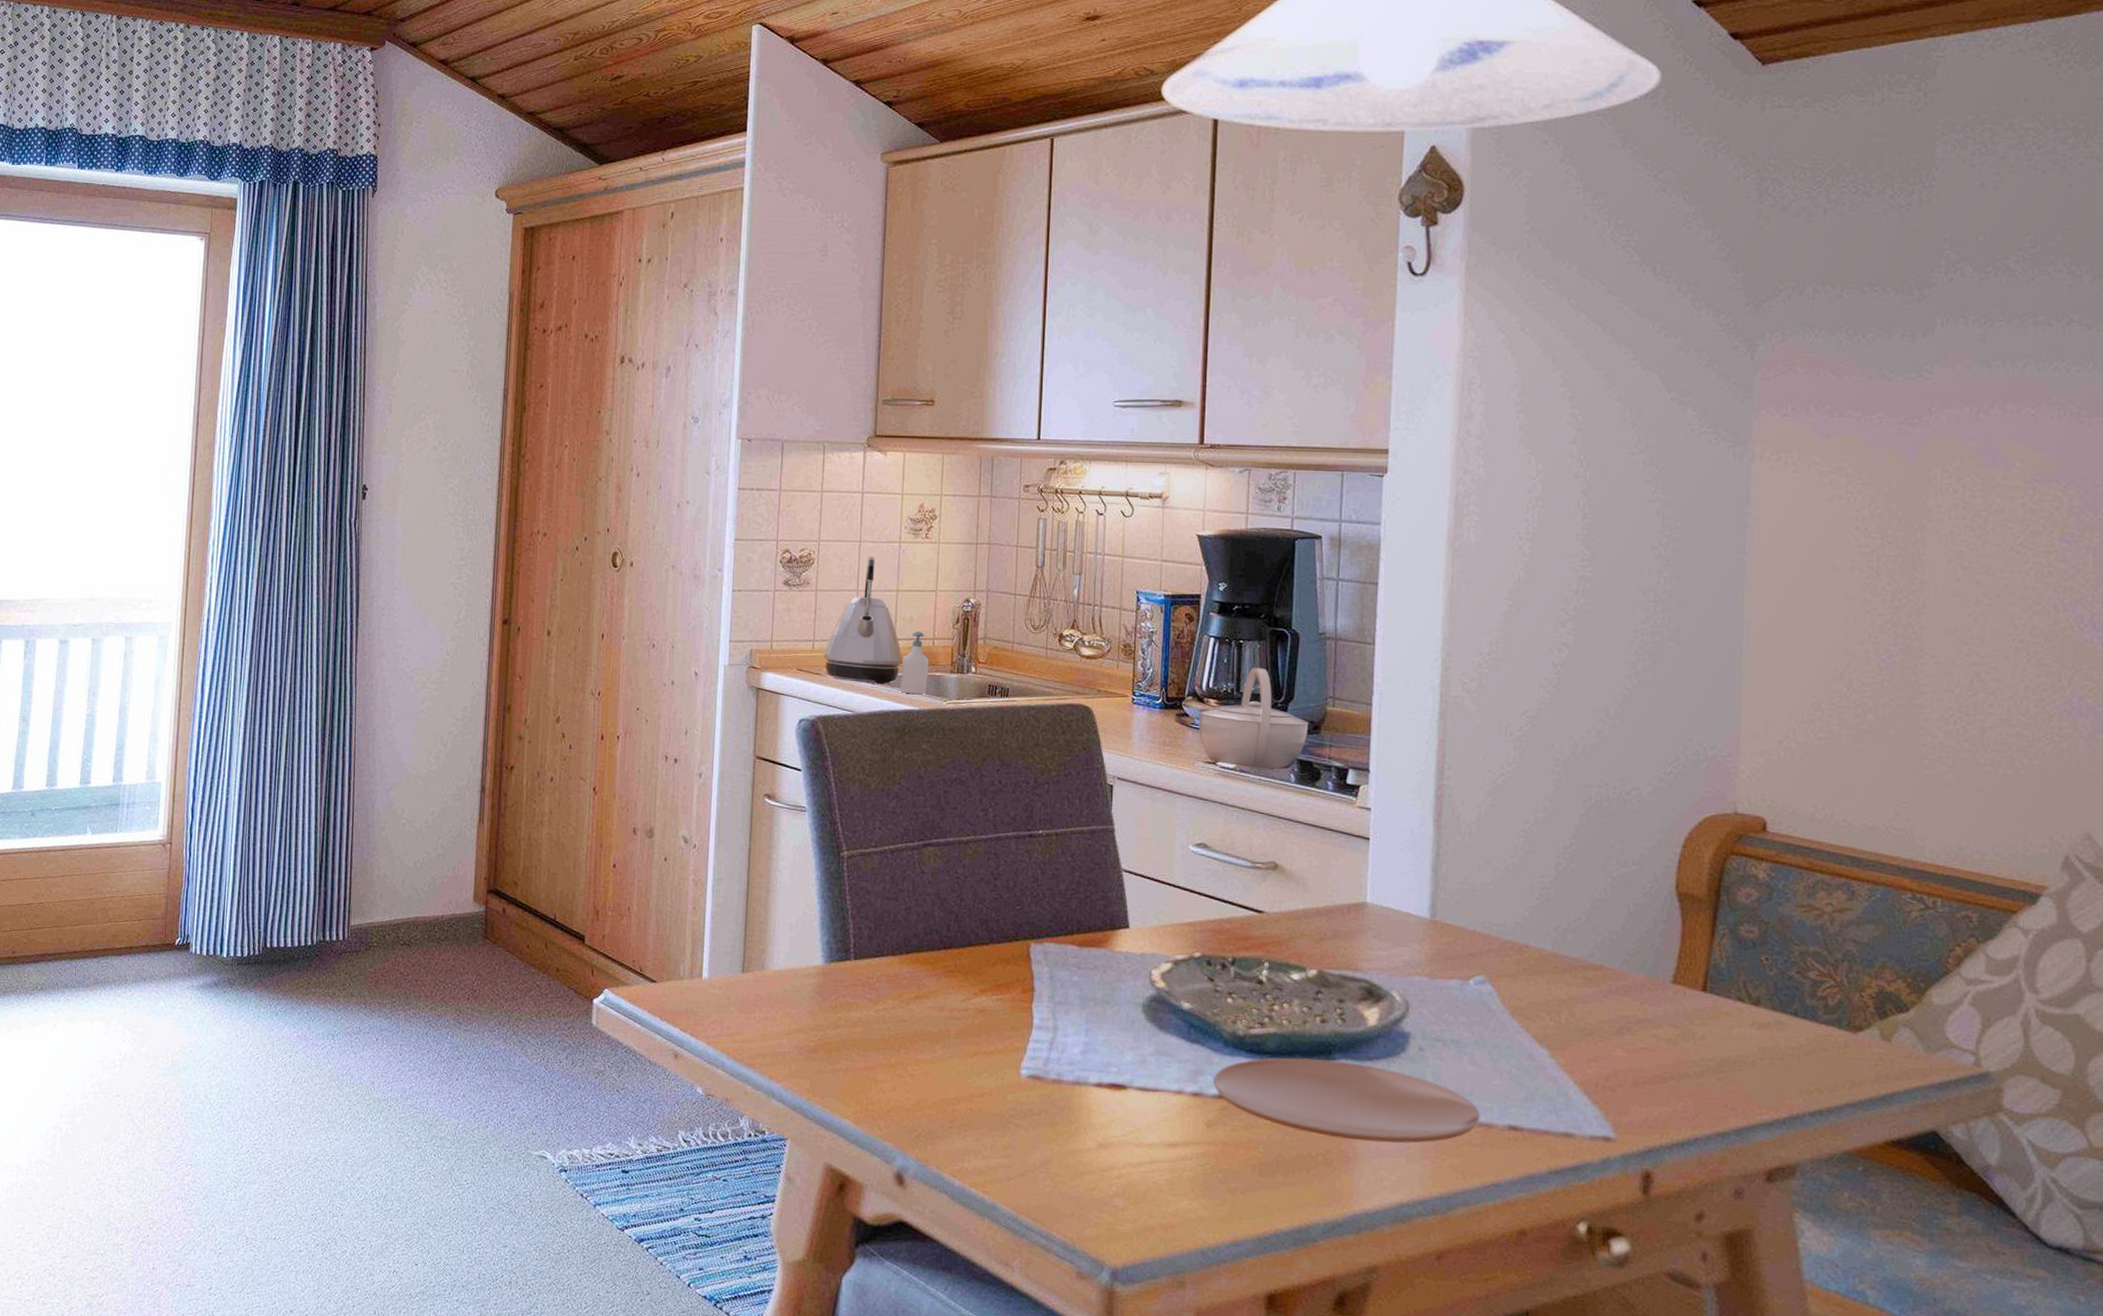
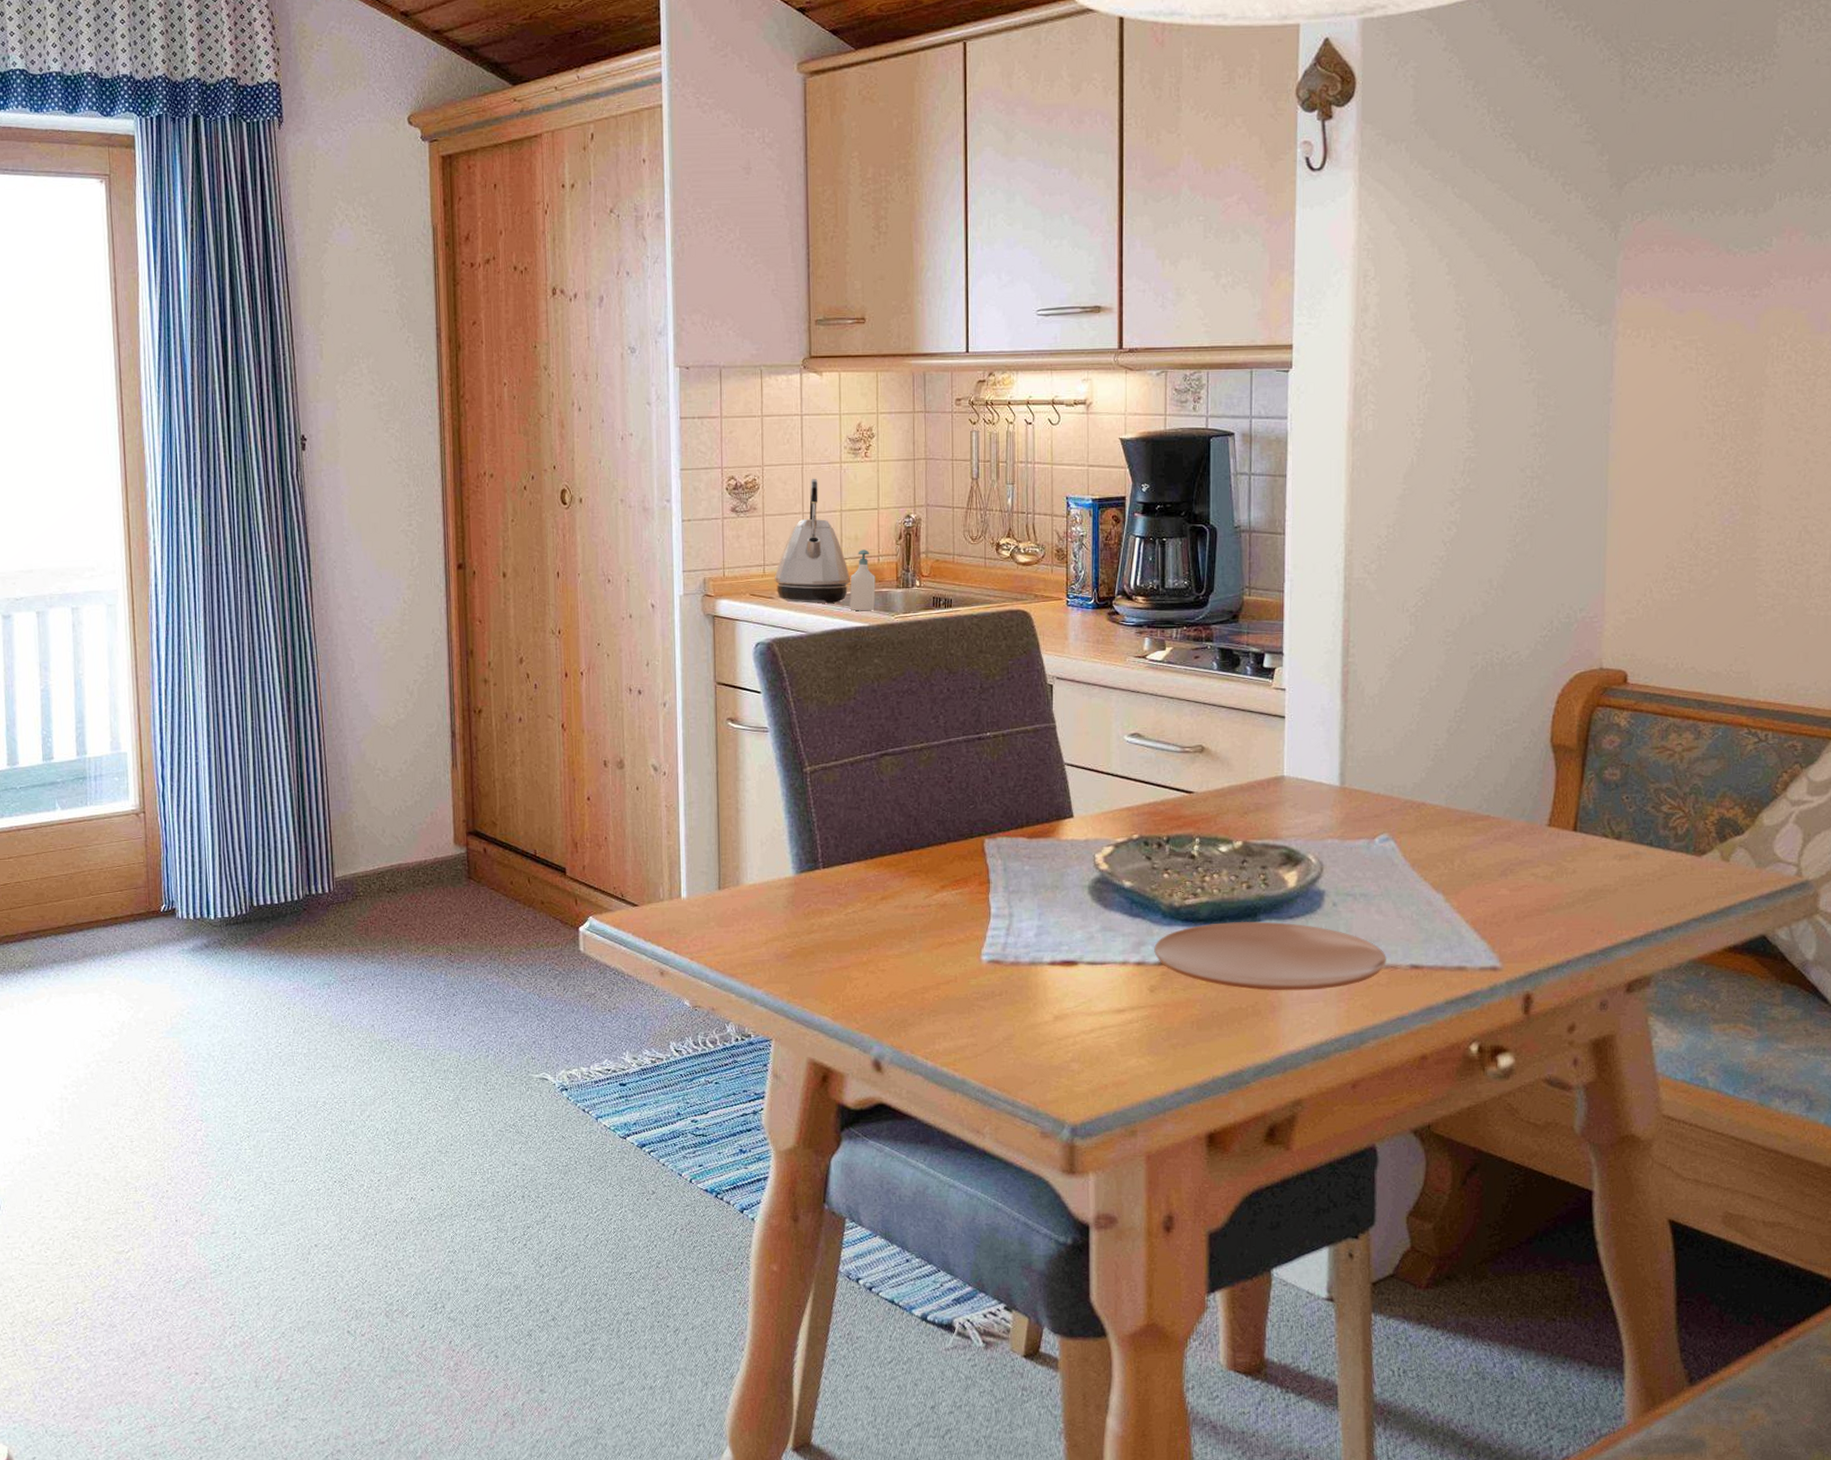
teapot: present [1198,667,1310,769] -> none [1128,563,1229,659]

